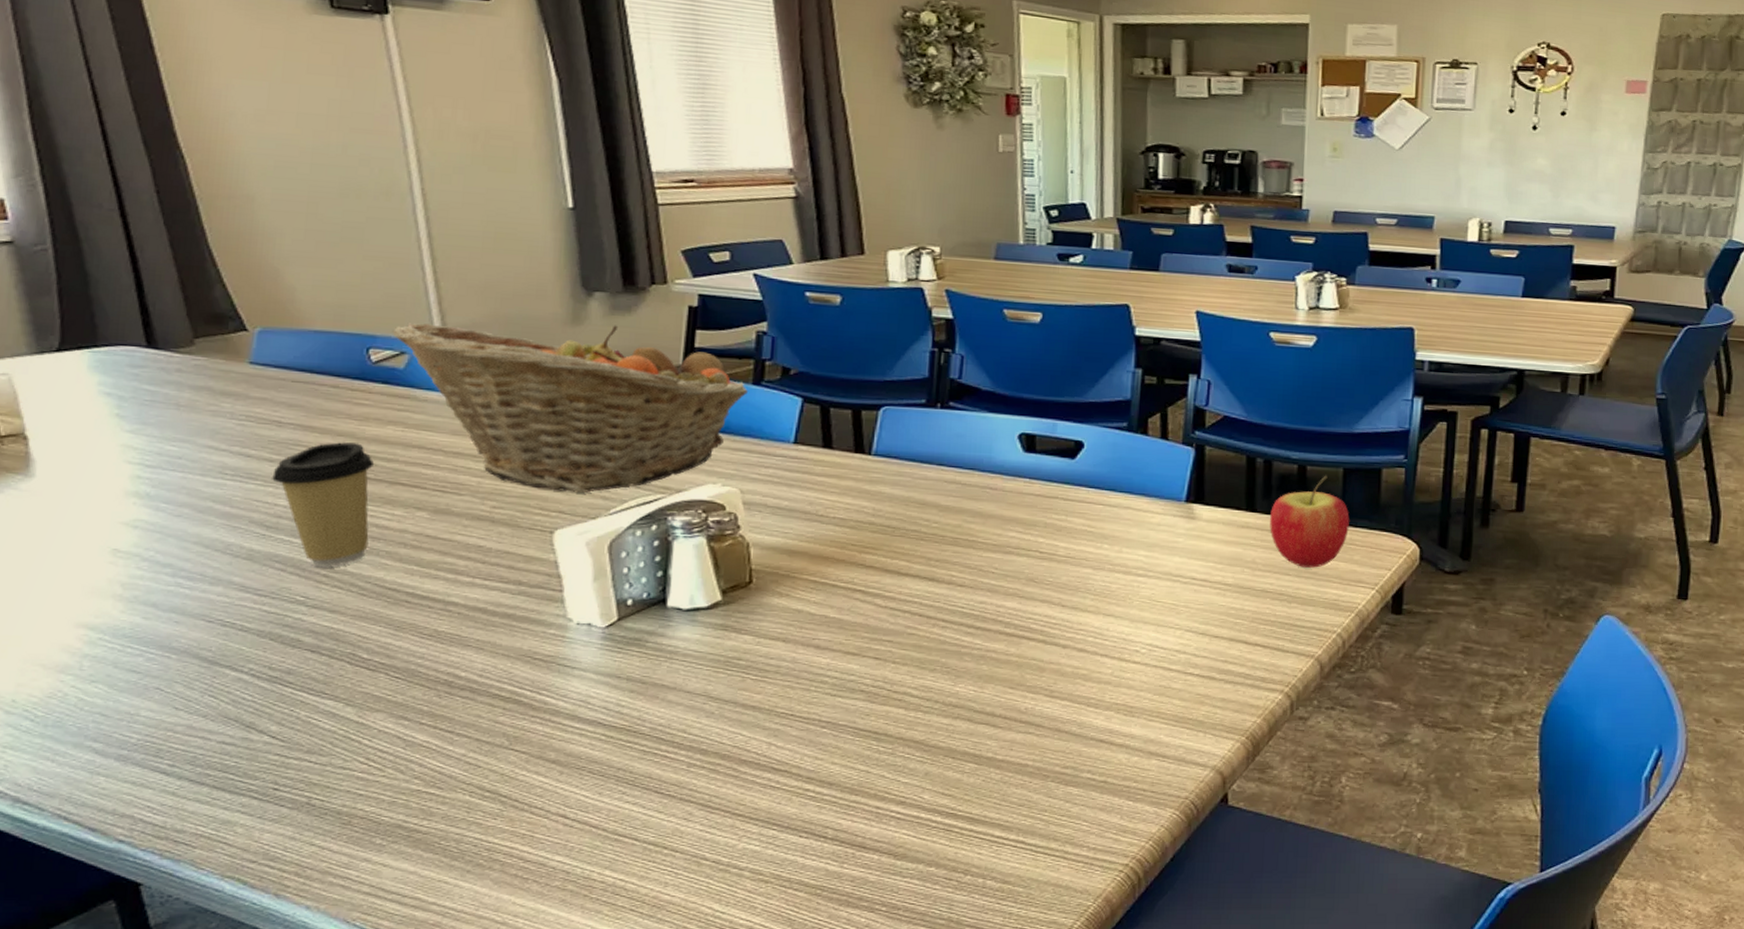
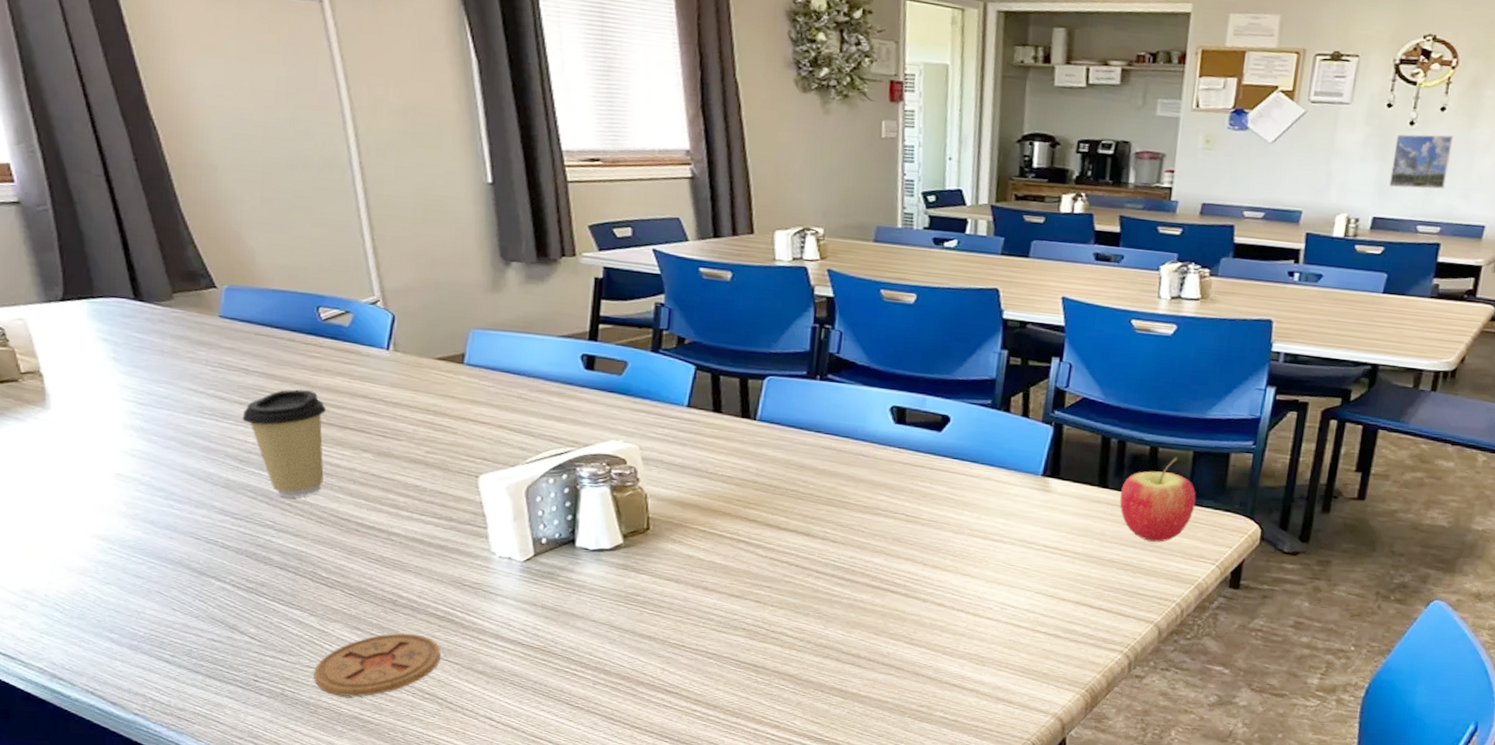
coaster: none [348,720,505,801] -> present [314,633,441,697]
fruit basket: present [392,323,749,493] -> none [338,285,648,443]
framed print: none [1518,138,1576,192] -> present [1389,134,1454,189]

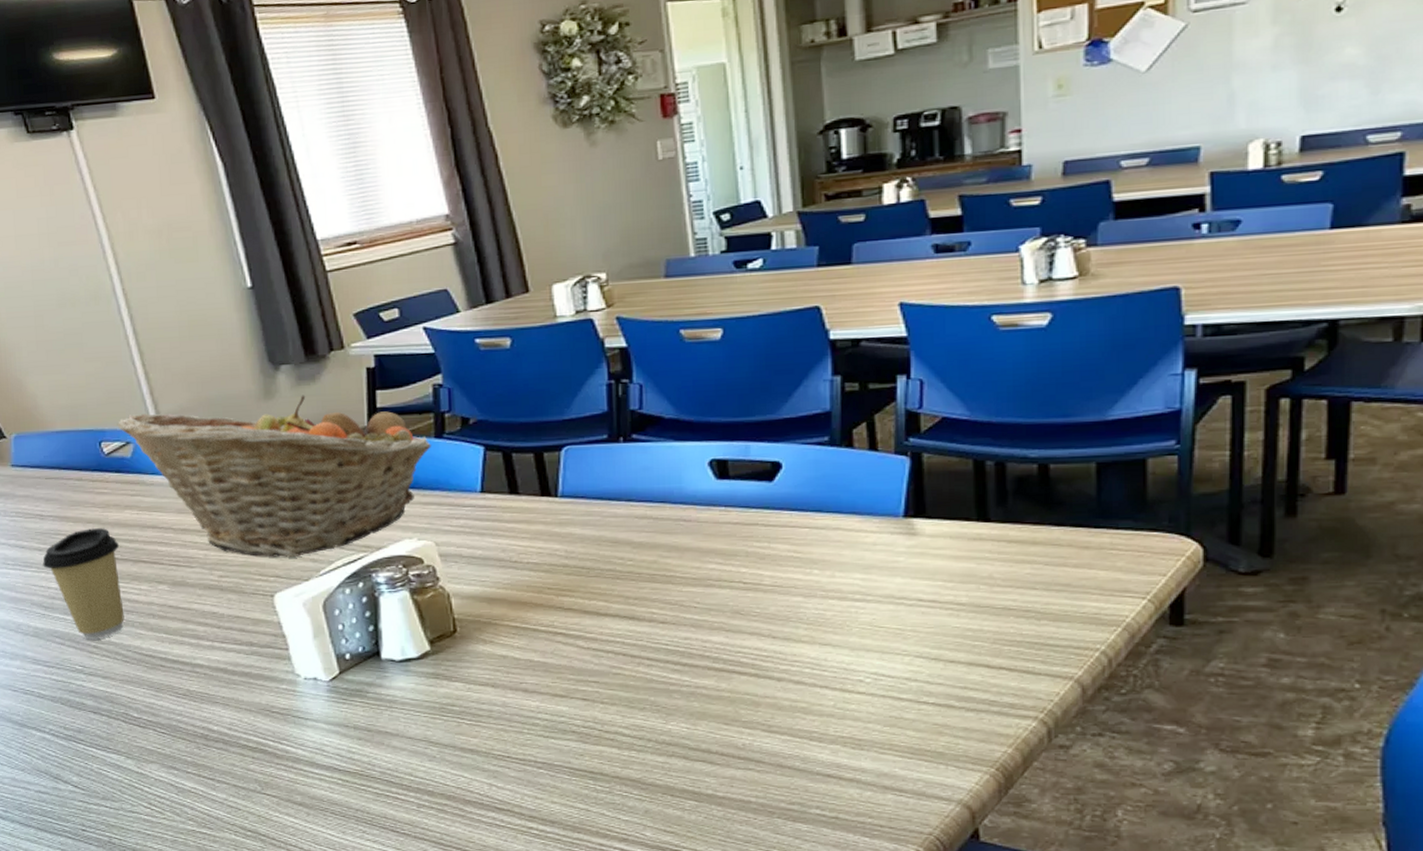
coaster: present [314,633,441,697] -> none [137,769,258,839]
fruit basket: none [338,285,648,443] -> present [117,395,432,558]
apple: present [1119,457,1196,542] -> none [1007,472,1108,580]
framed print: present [1389,134,1454,189] -> none [1318,13,1403,95]

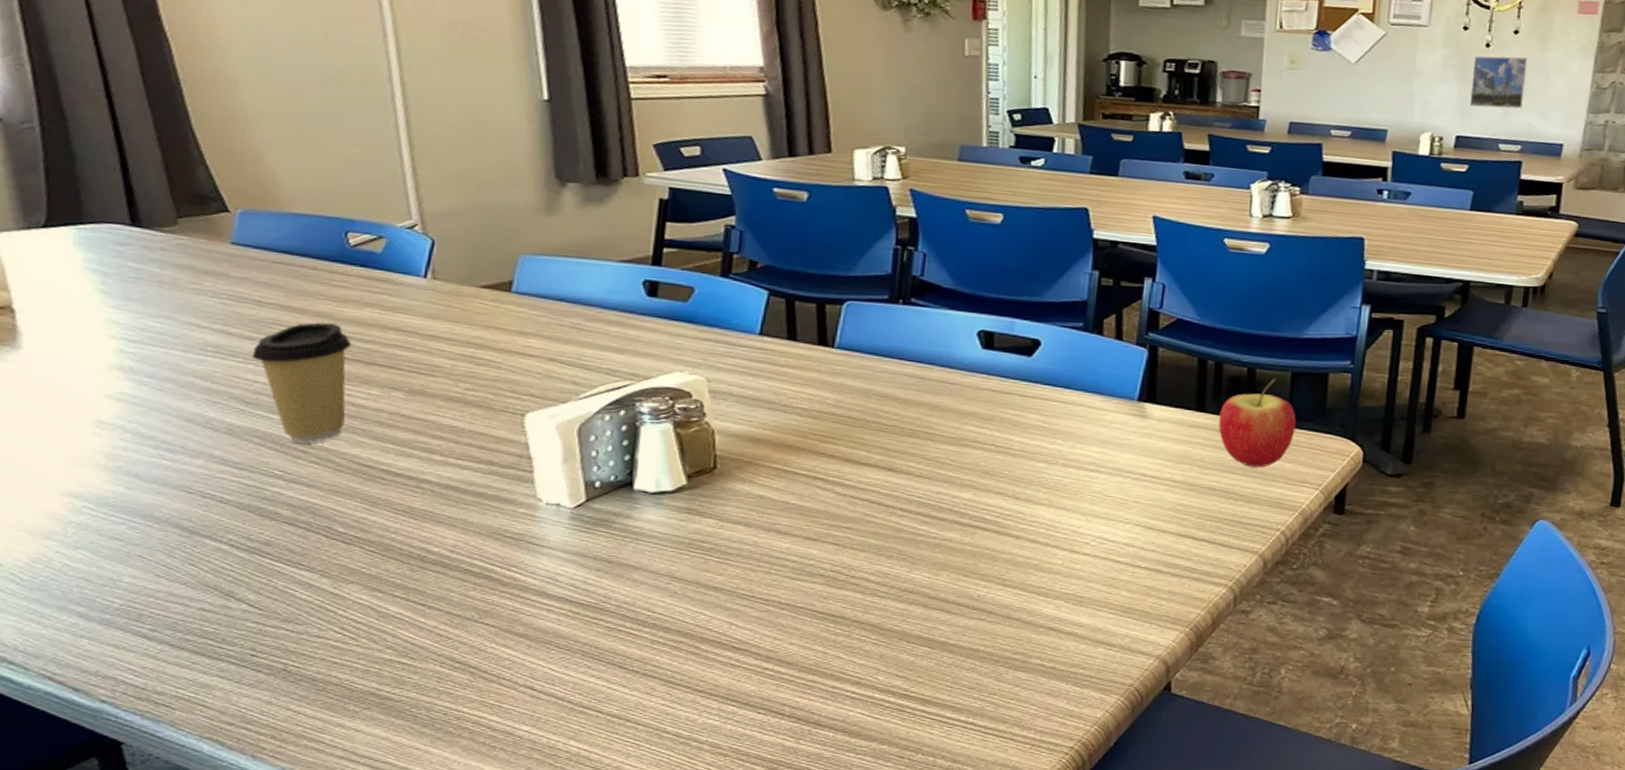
fruit basket: present [117,395,432,558] -> none [370,208,717,378]
apple: none [1007,472,1108,580] -> present [1218,378,1296,468]
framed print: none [1318,13,1403,95] -> present [1470,56,1528,109]

